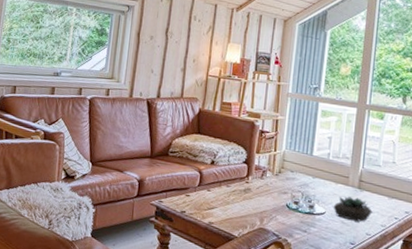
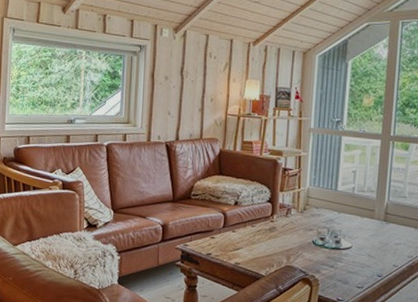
succulent plant: present [333,196,372,222] -> none [359,229,399,254]

